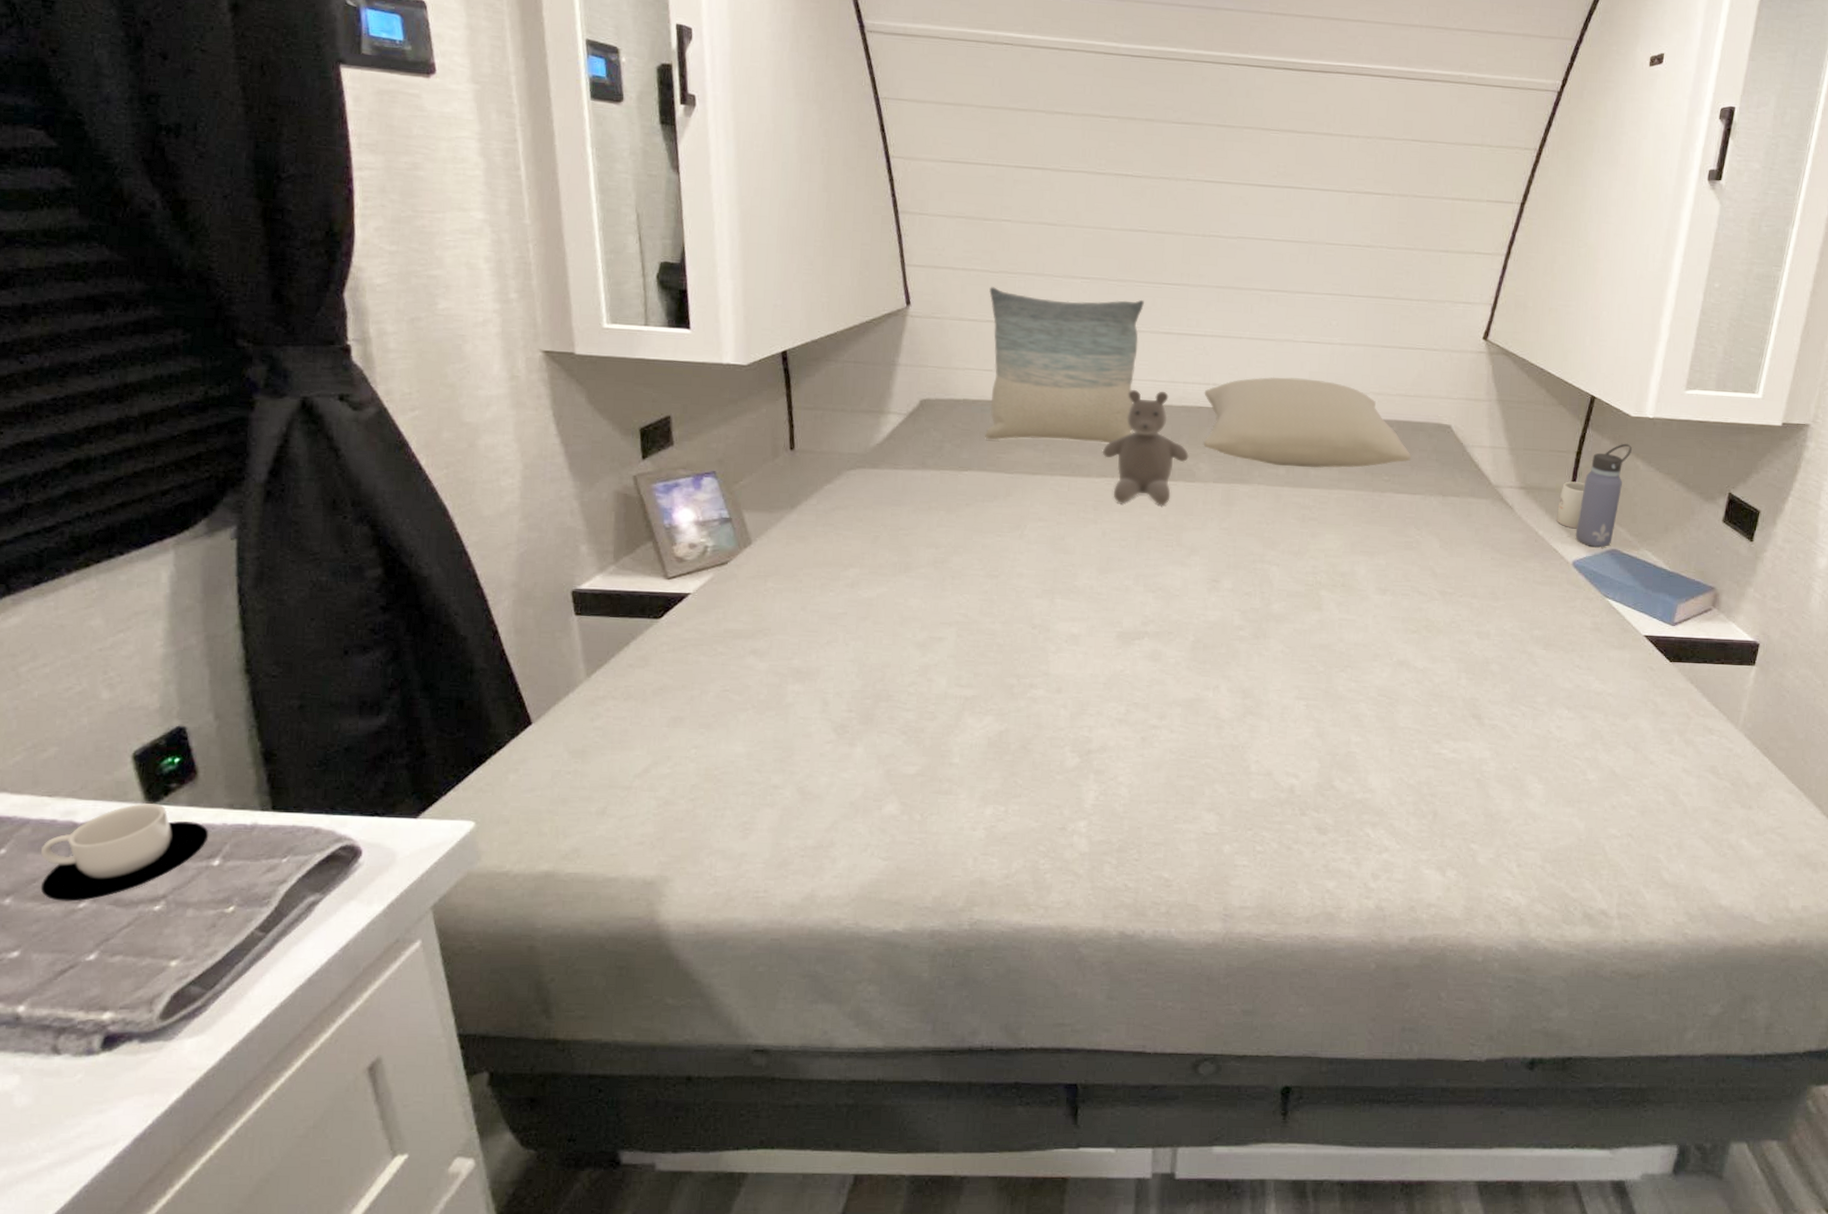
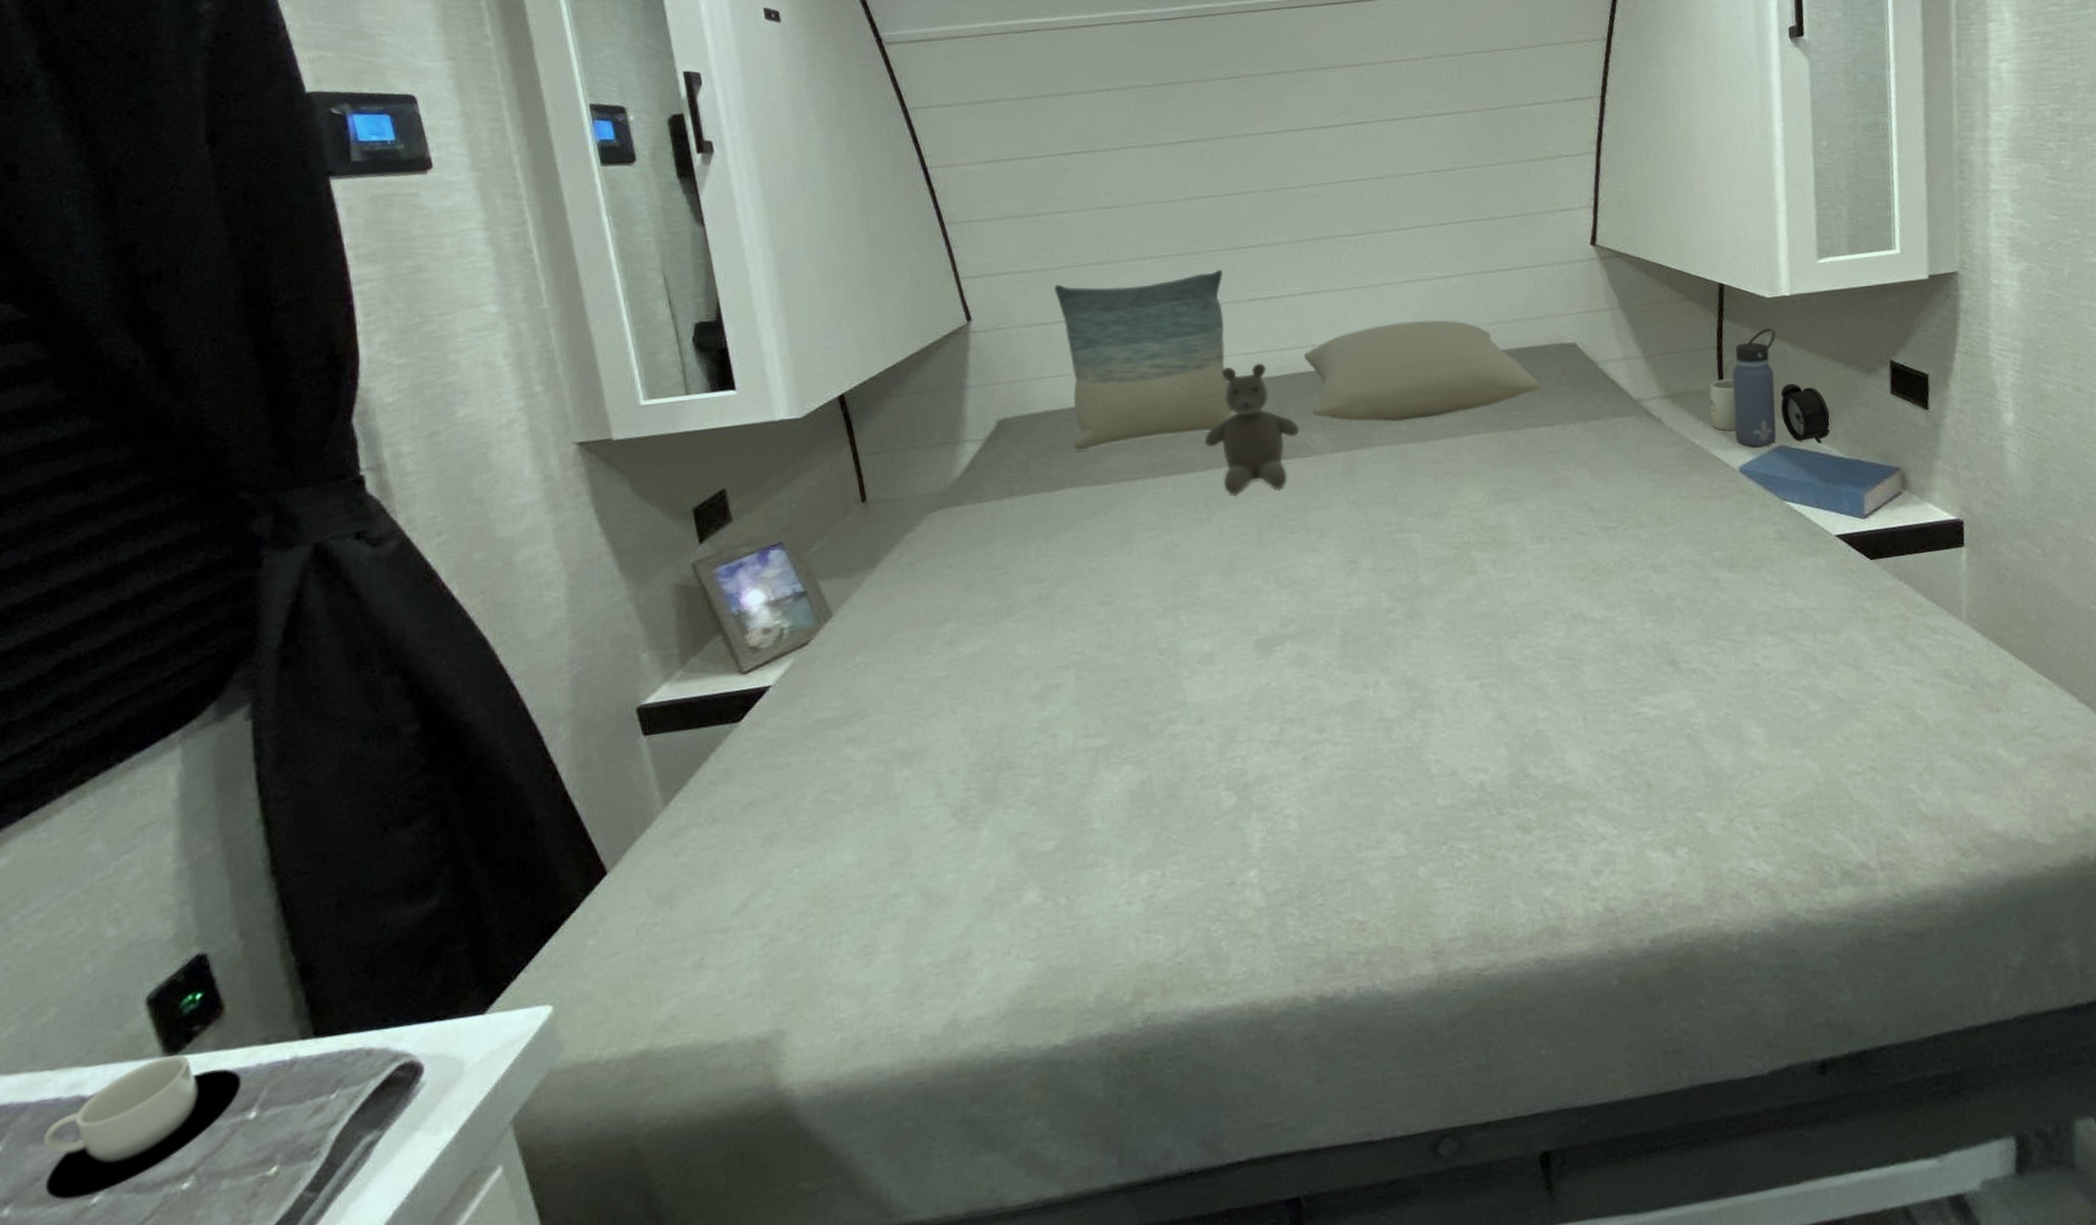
alarm clock: none [1620,496,1664,554] -> present [1780,383,1832,444]

